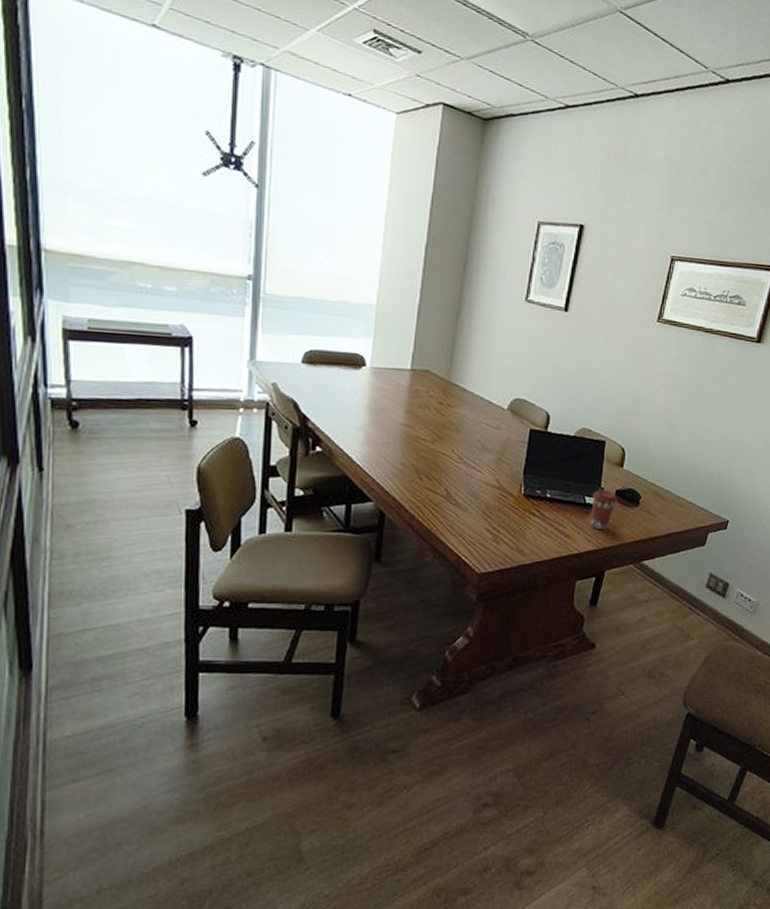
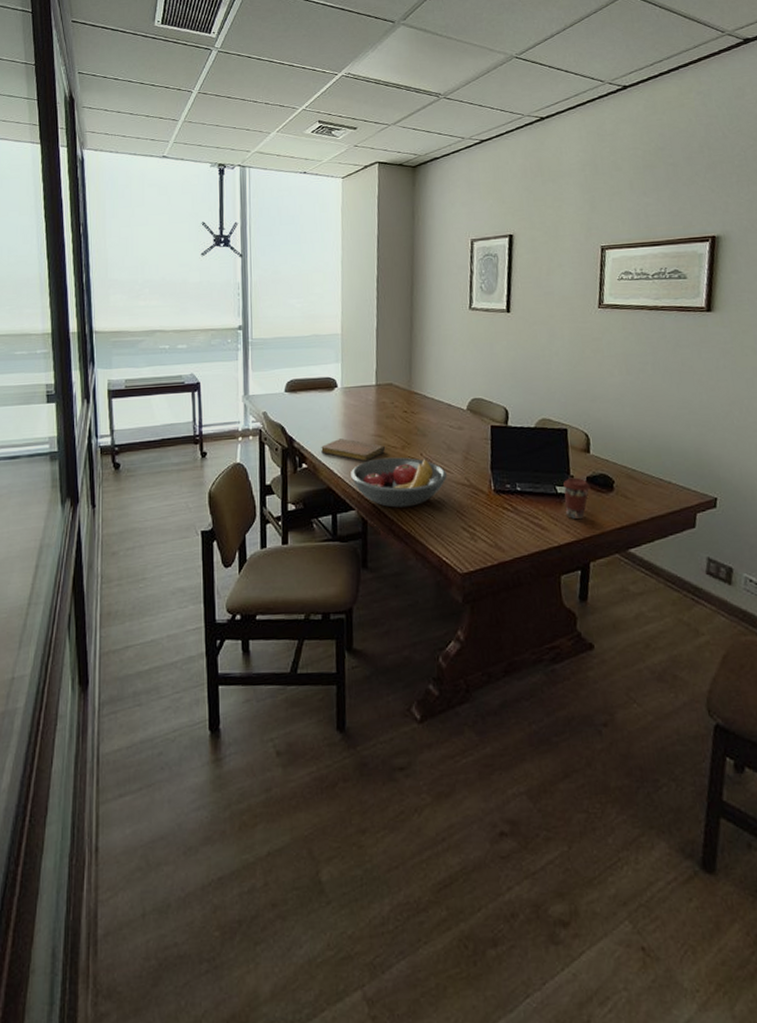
notebook: none [340,424,413,452] -> present [321,438,385,462]
fruit bowl: none [372,450,477,503] -> present [351,457,447,508]

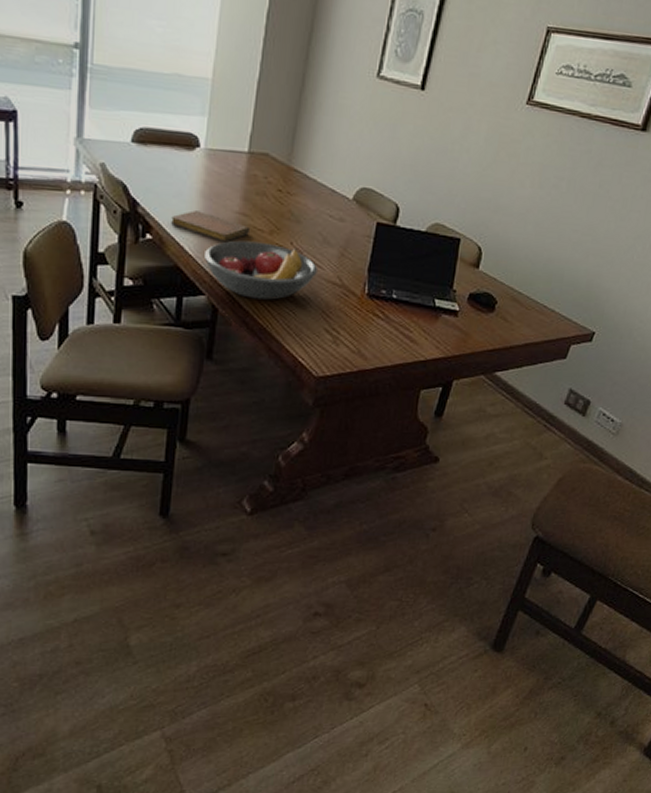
coffee cup: present [563,477,590,520] -> none [439,291,471,337]

